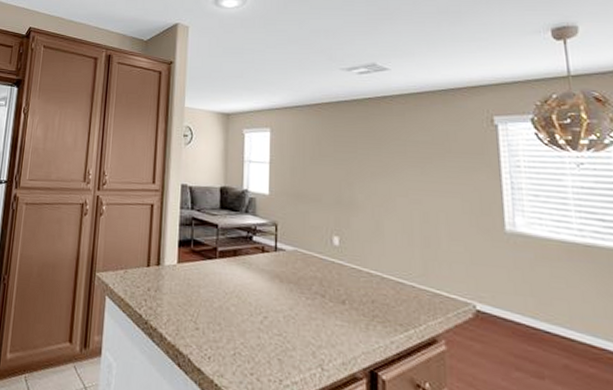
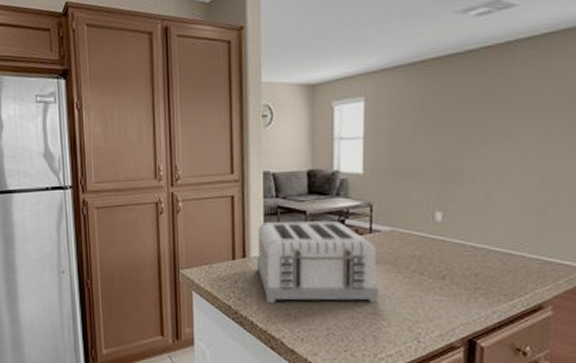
toaster: none [170,232,284,324] -> present [257,221,379,303]

